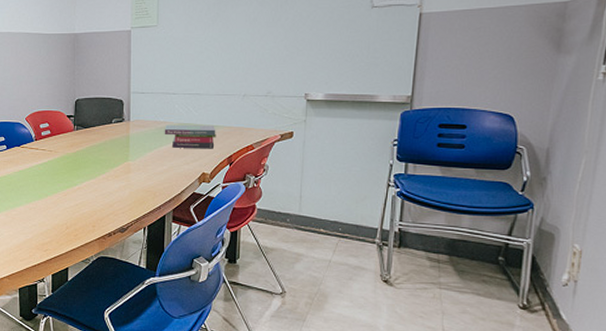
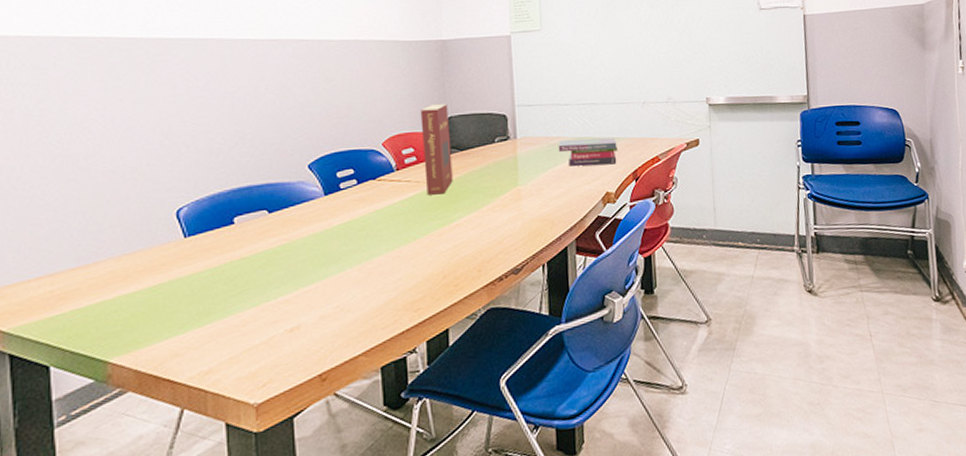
book: none [55,88,78,162] -> present [420,104,453,195]

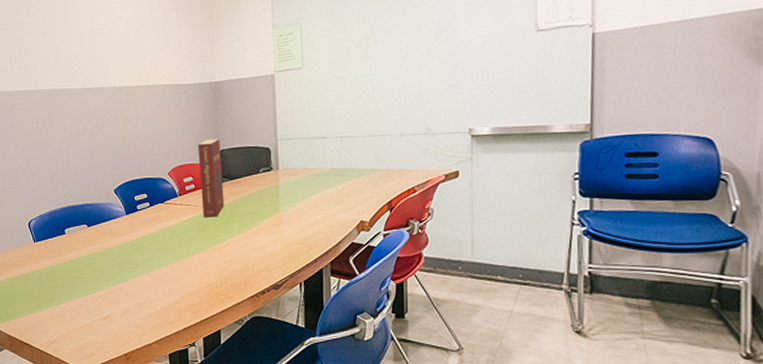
books: present [558,138,618,166] -> none [316,169,373,196]

